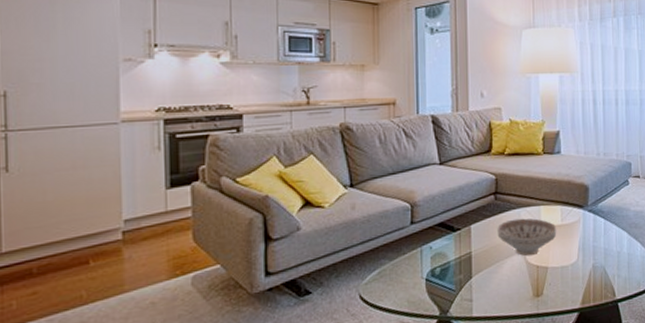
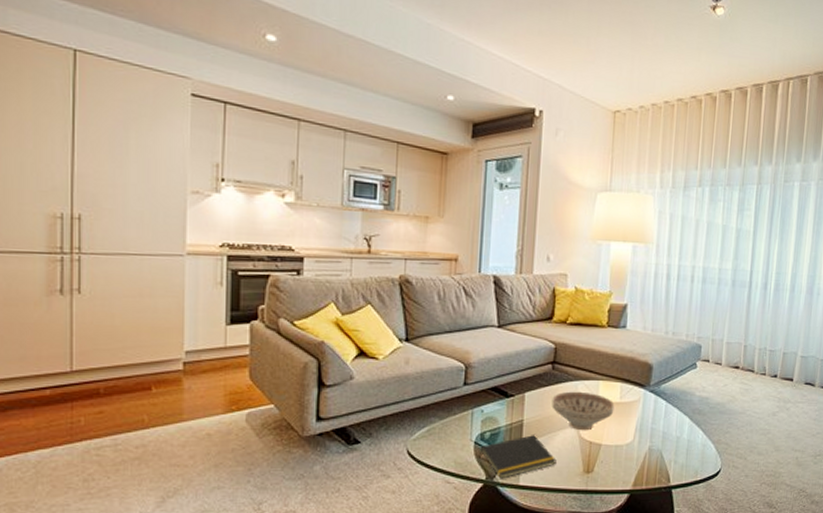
notepad: none [431,265,507,313] -> present [479,435,557,479]

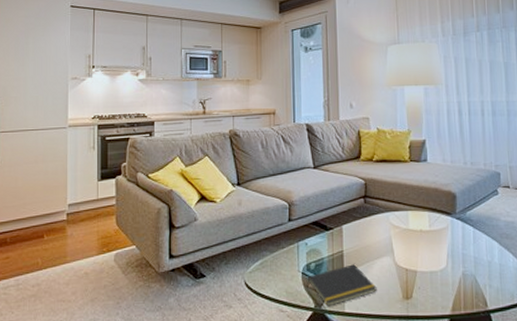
decorative bowl: present [552,391,615,431] -> none [367,222,425,259]

